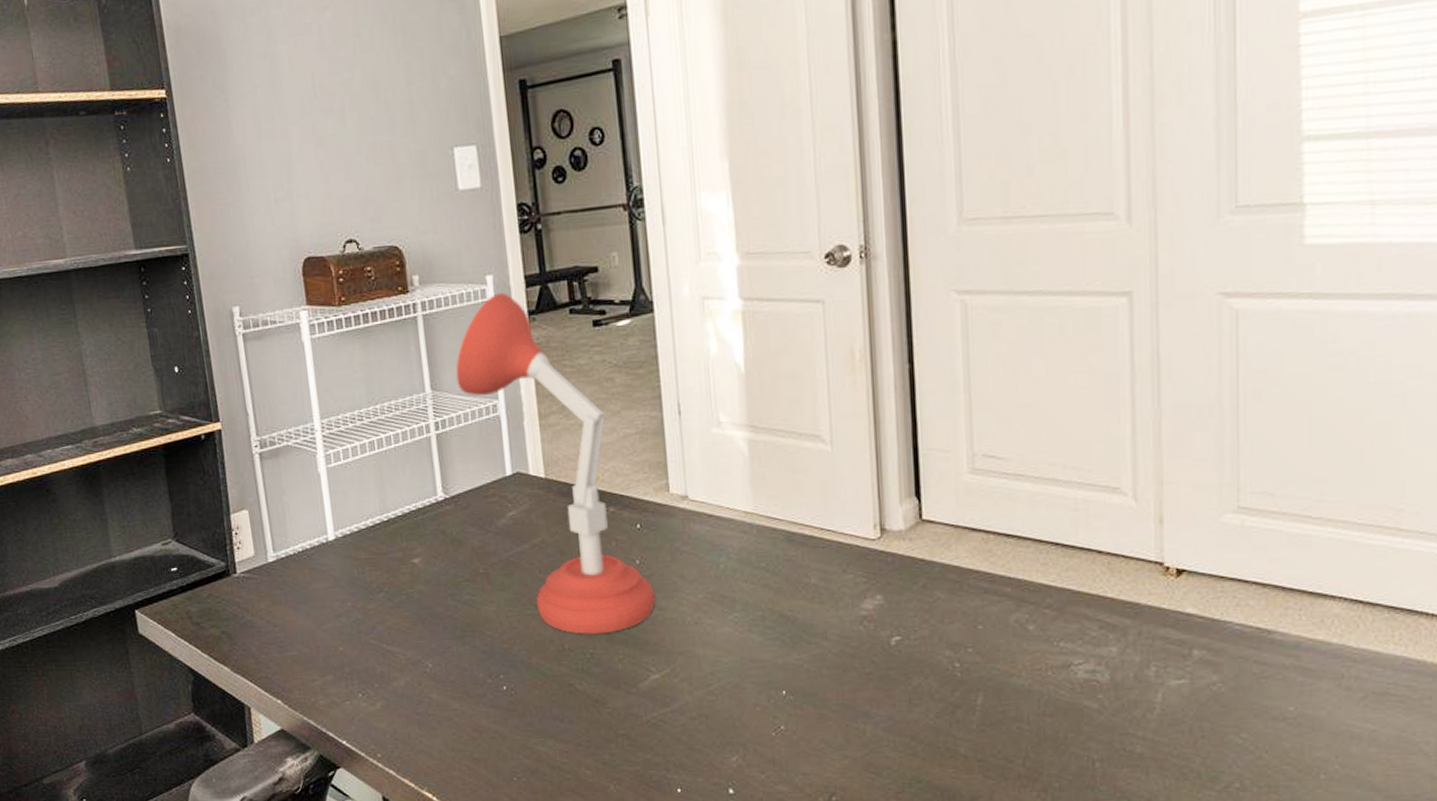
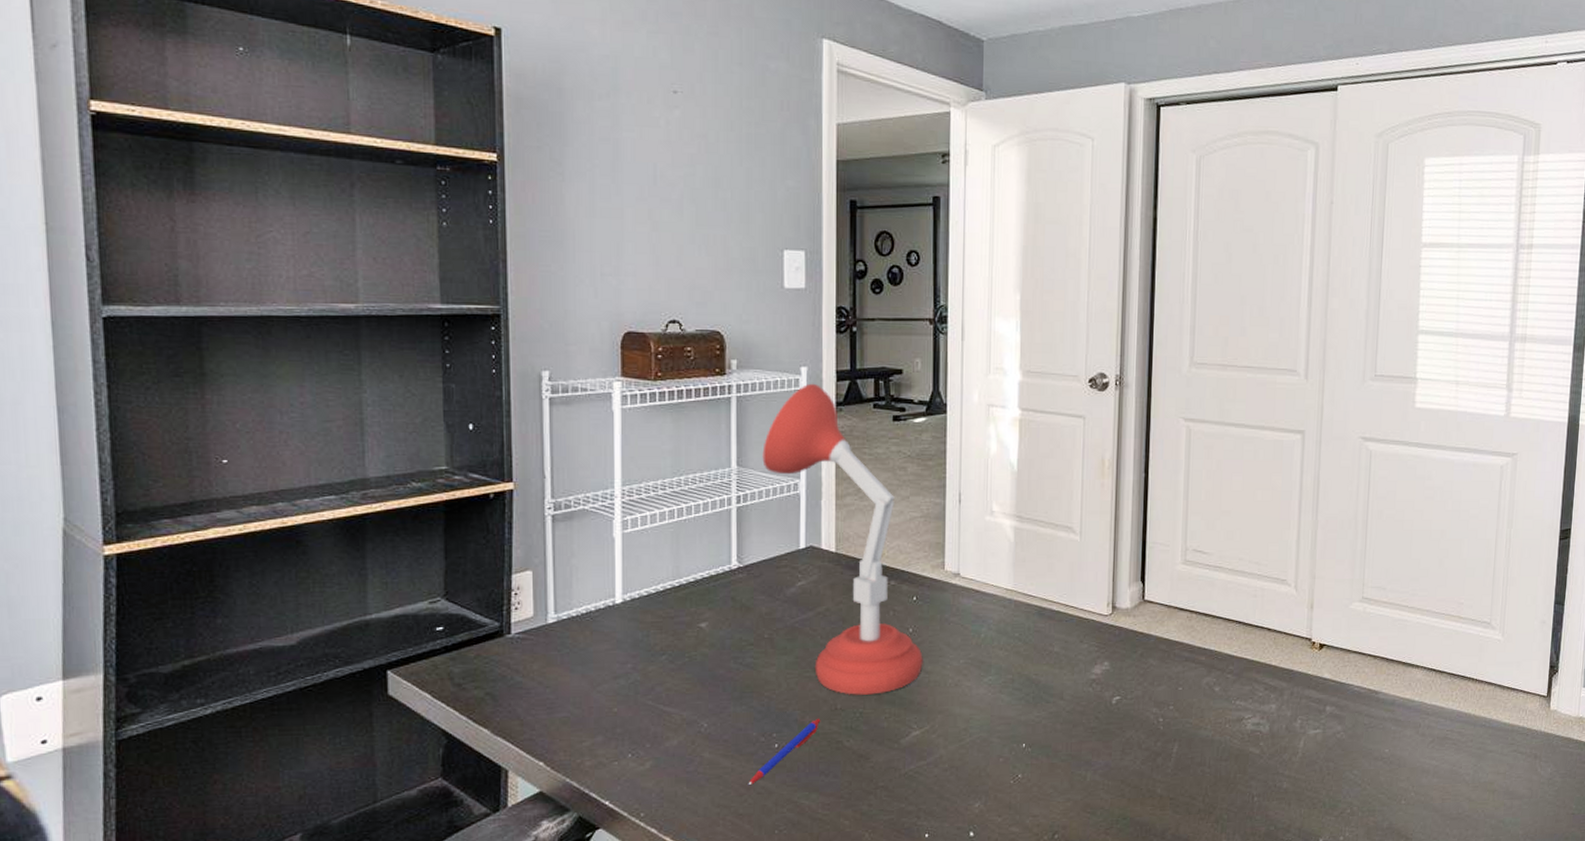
pen: none [480,659,549,728] -> present [748,718,821,785]

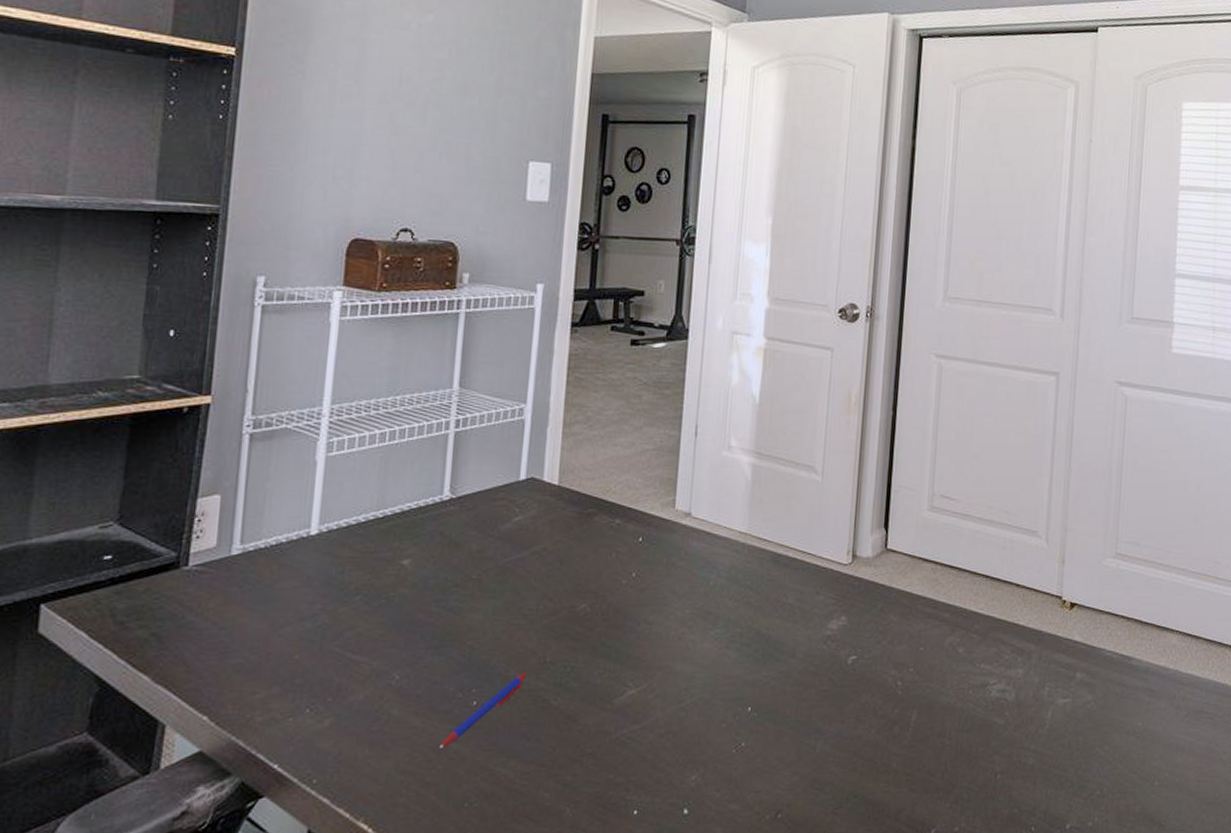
desk lamp: present [762,383,923,695] -> none [487,301,645,647]

